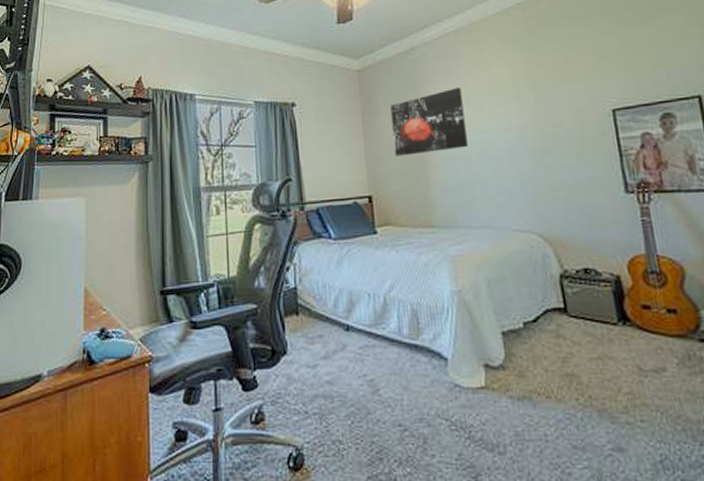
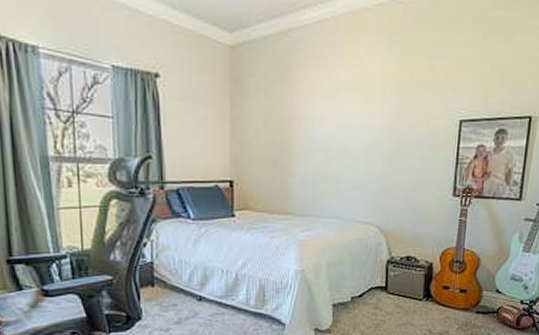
wall art: present [390,88,468,157] -> none [260,80,332,144]

